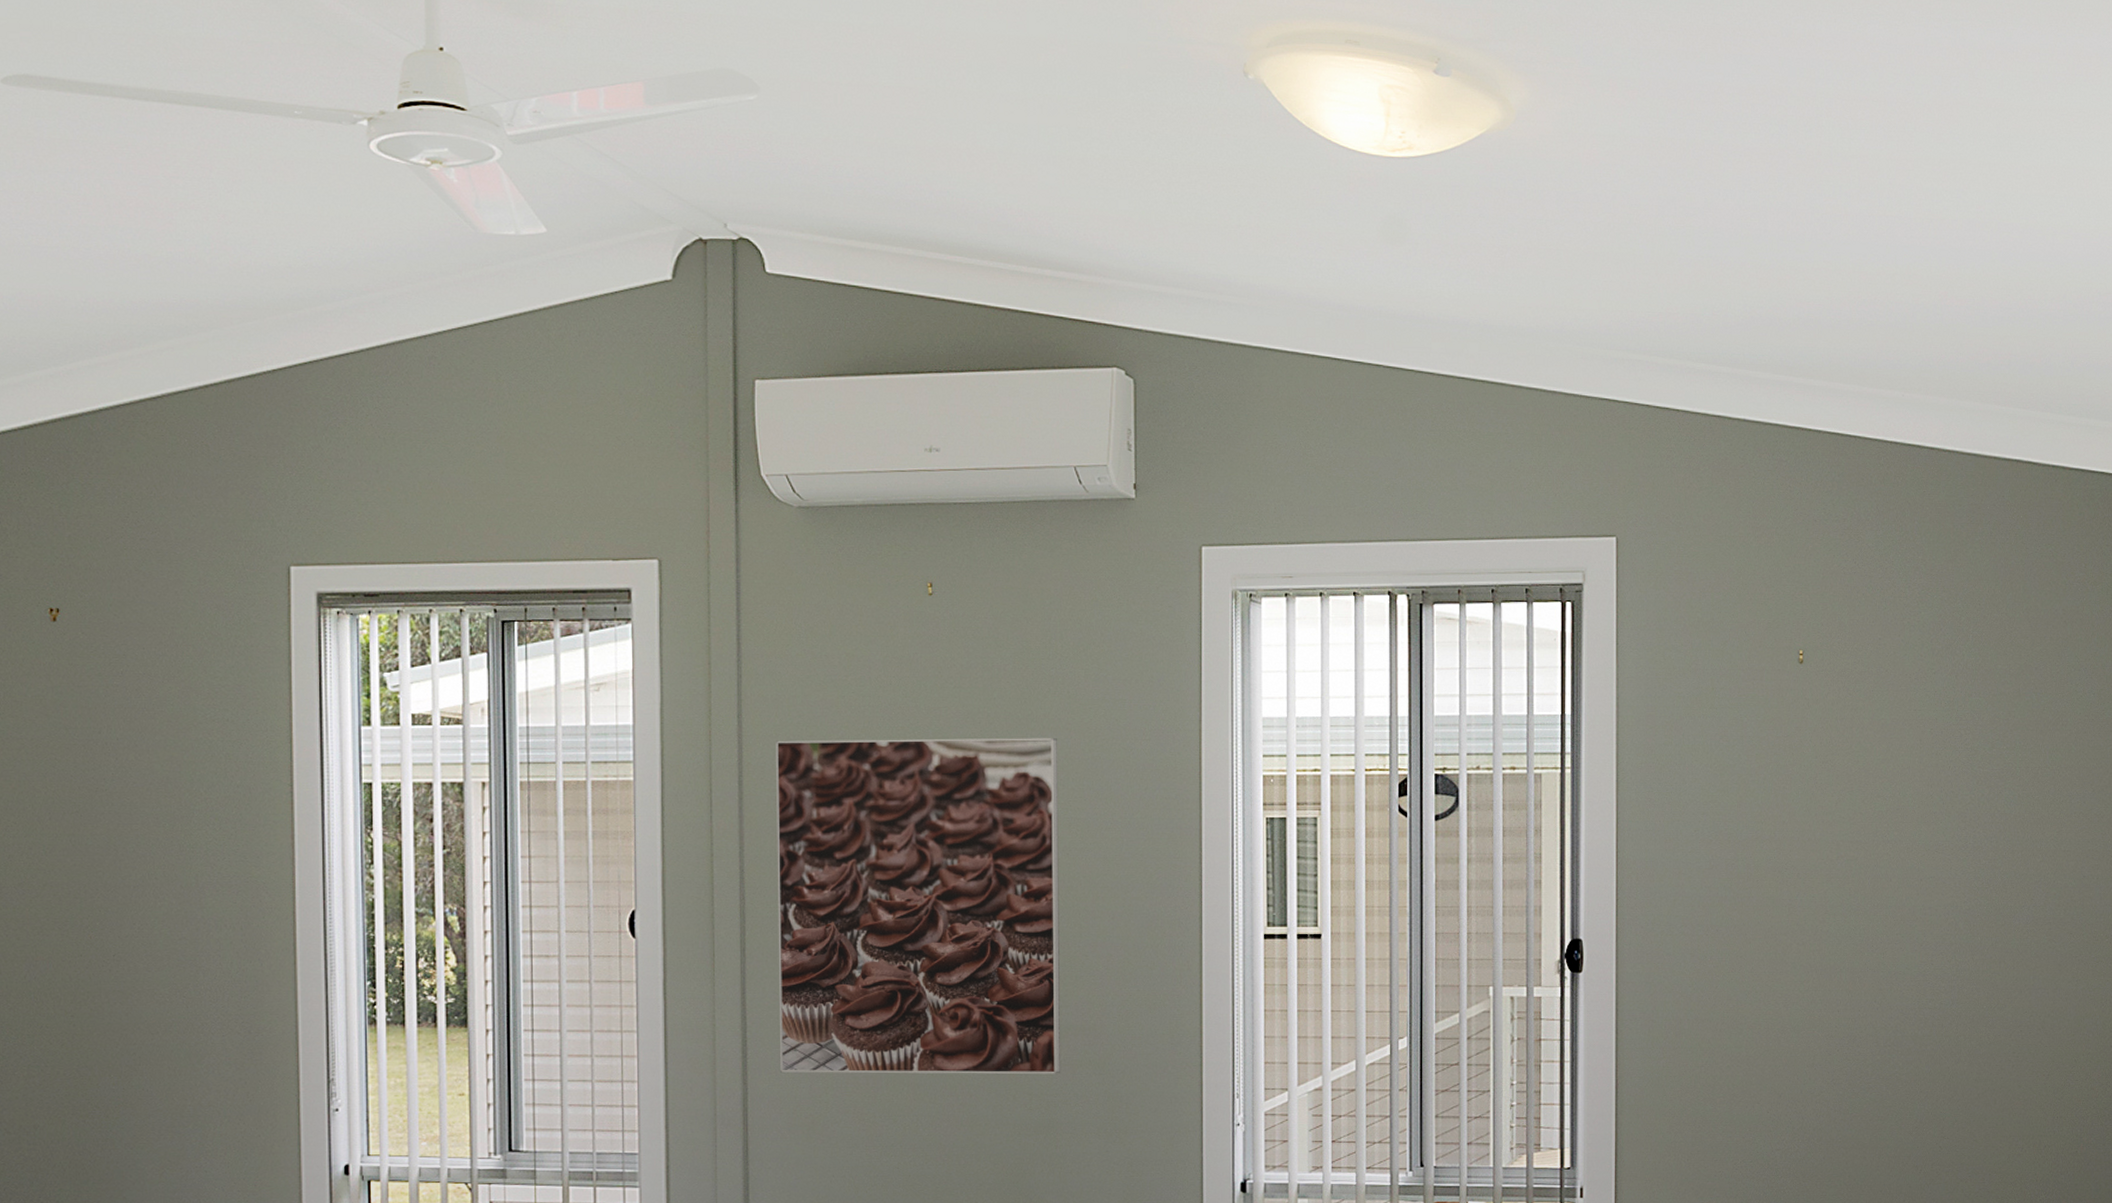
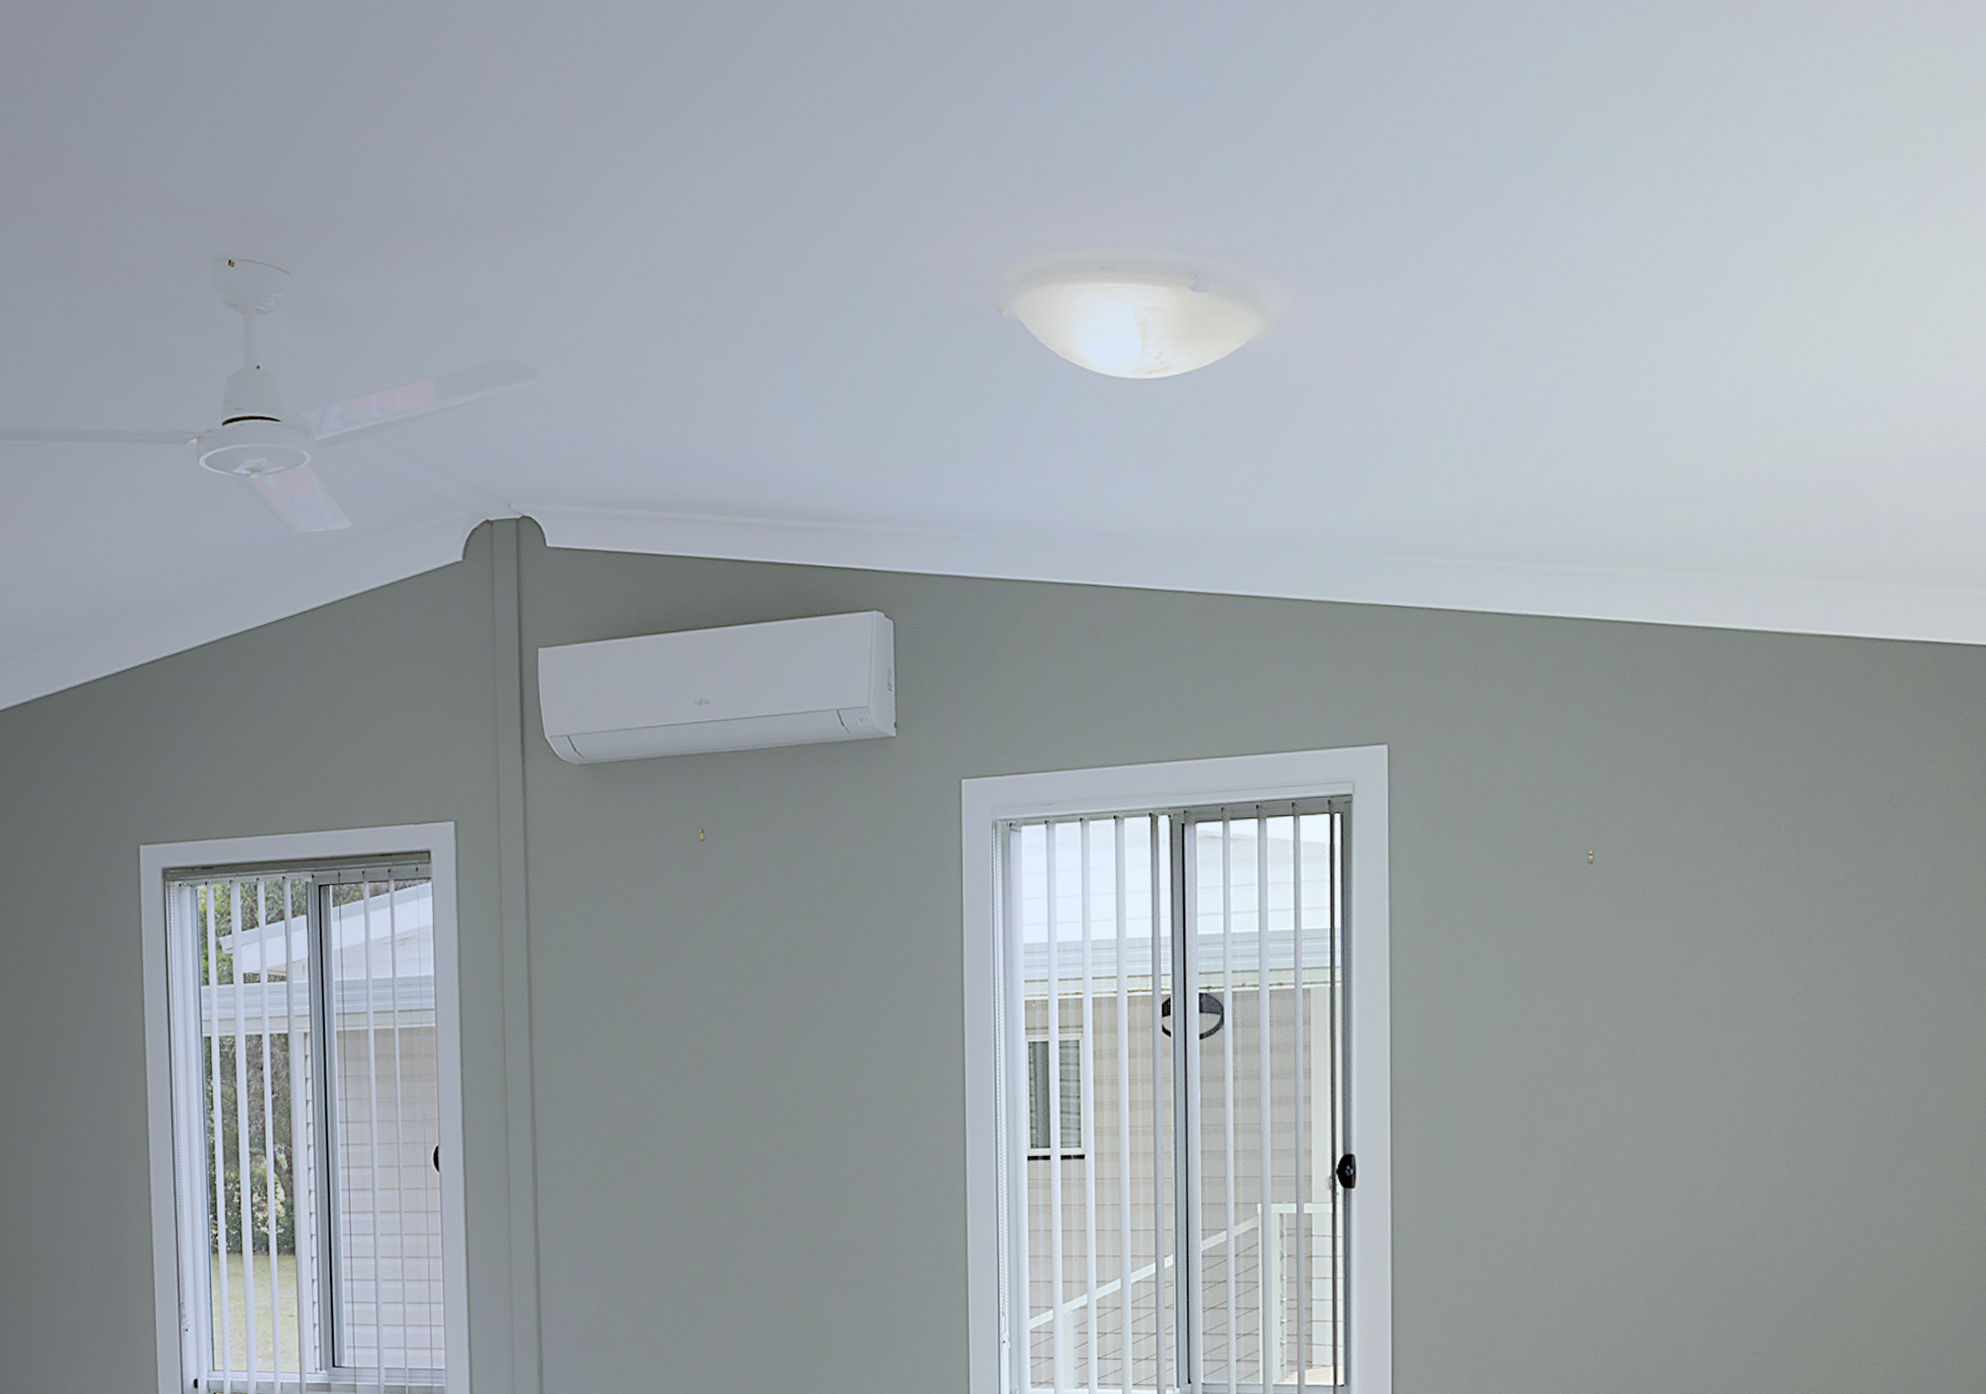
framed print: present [776,737,1061,1075] -> none [562,971,831,1295]

